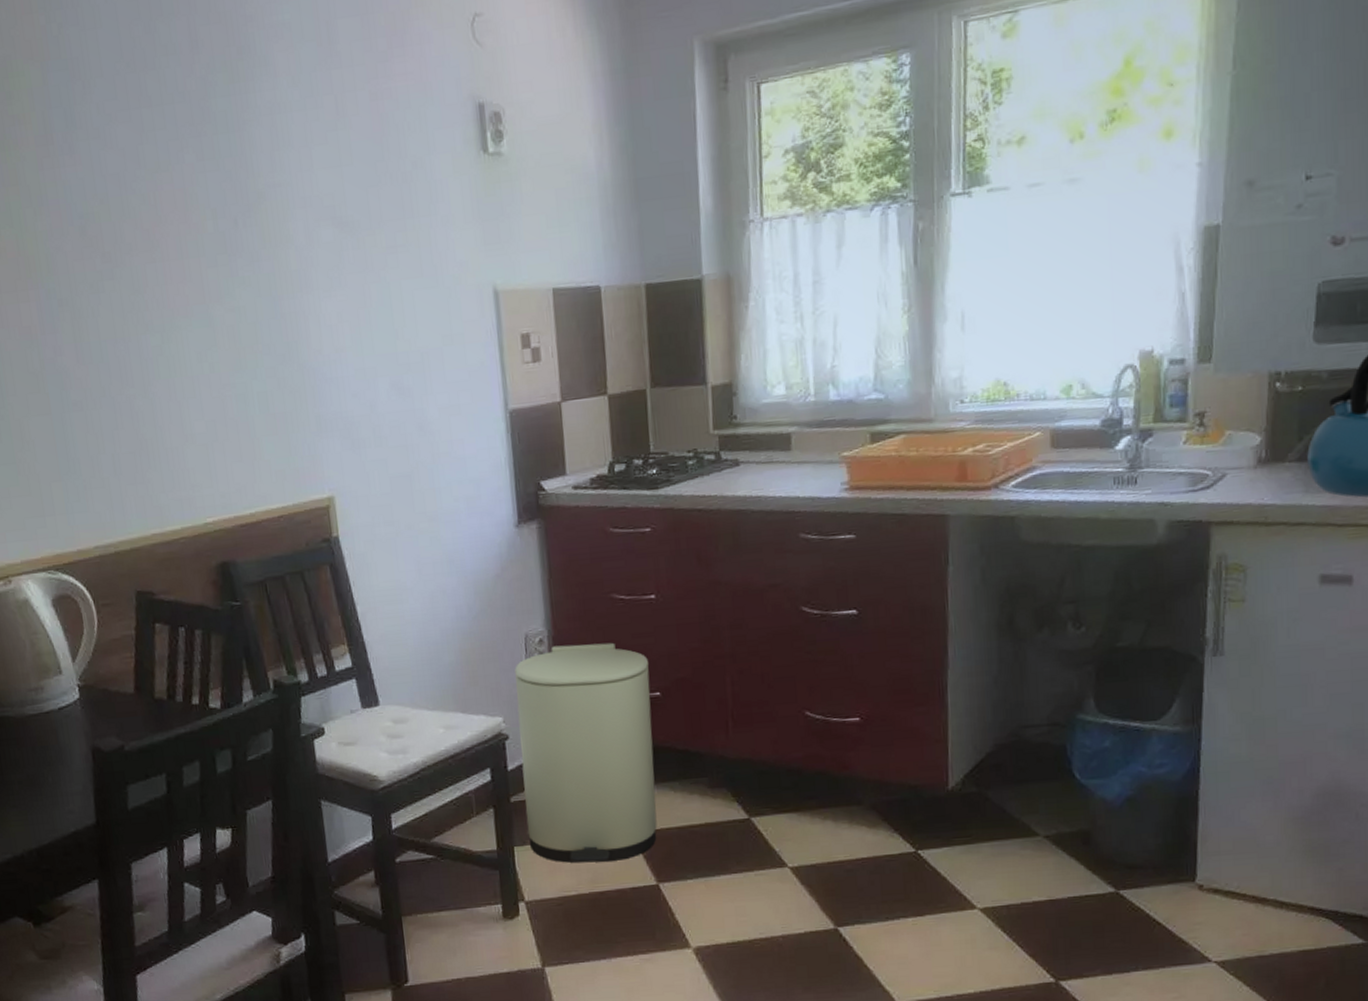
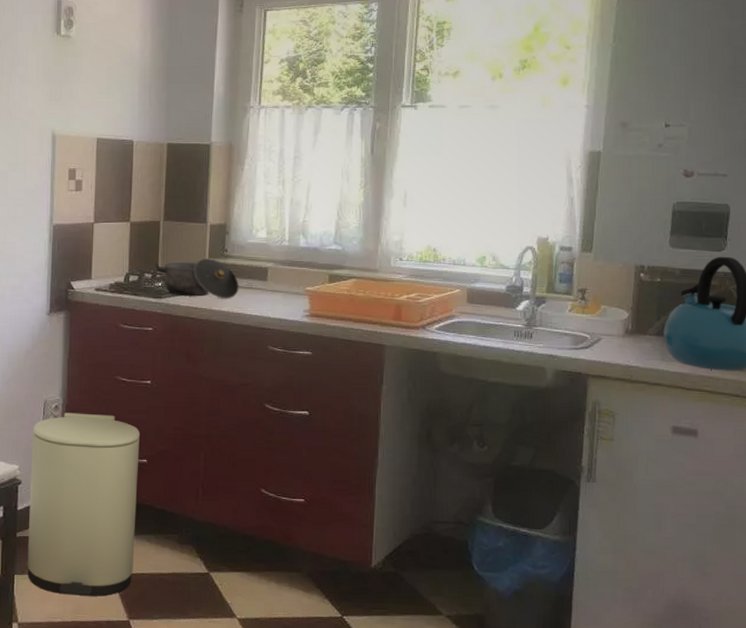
cooking pot: none [644,430,756,482] -> present [154,258,239,299]

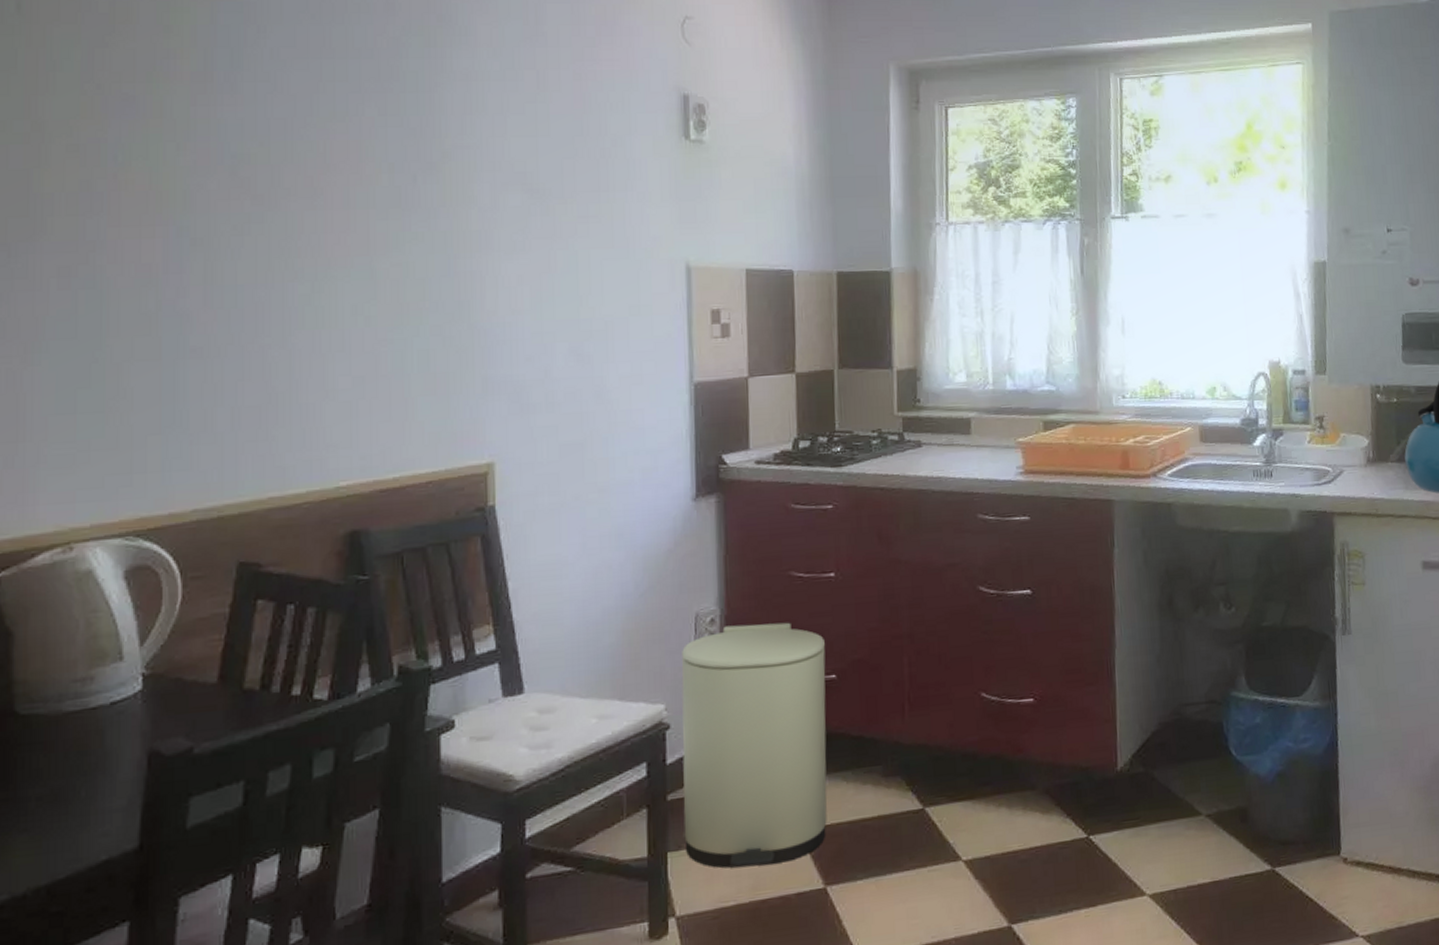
cooking pot: present [154,258,239,299] -> none [830,412,938,462]

